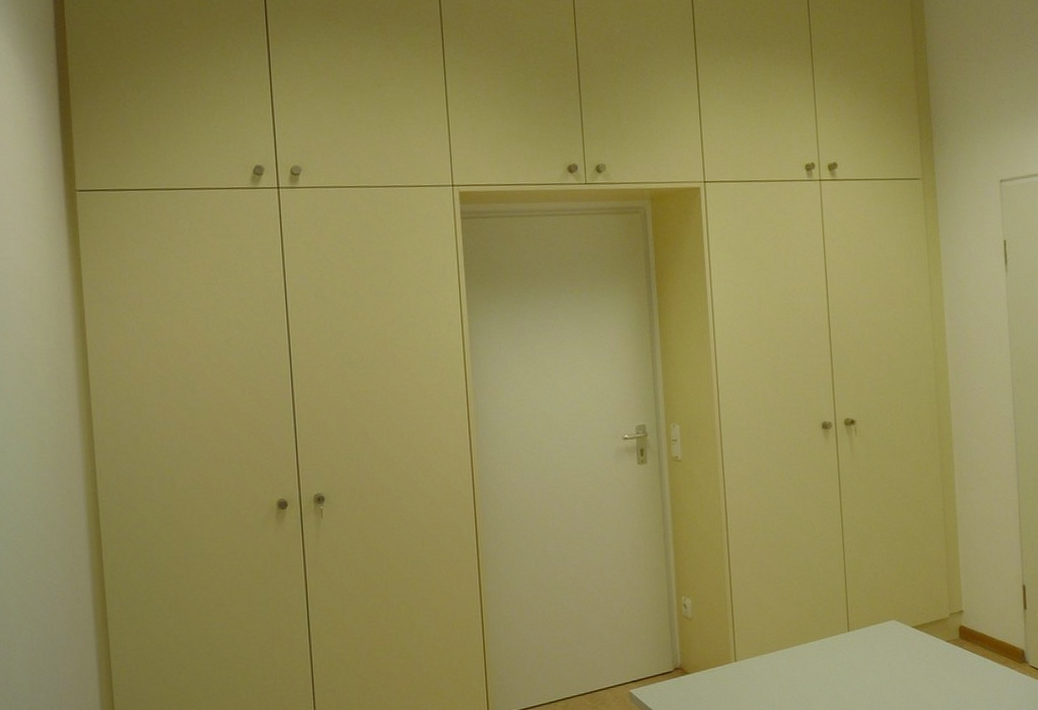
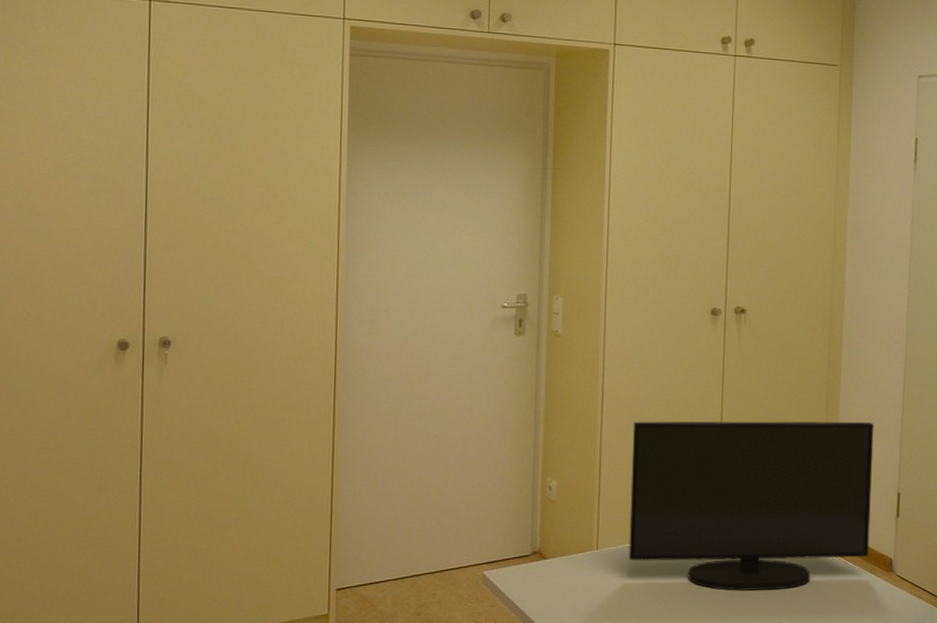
monitor: none [758,519,1001,692] -> present [628,421,874,591]

